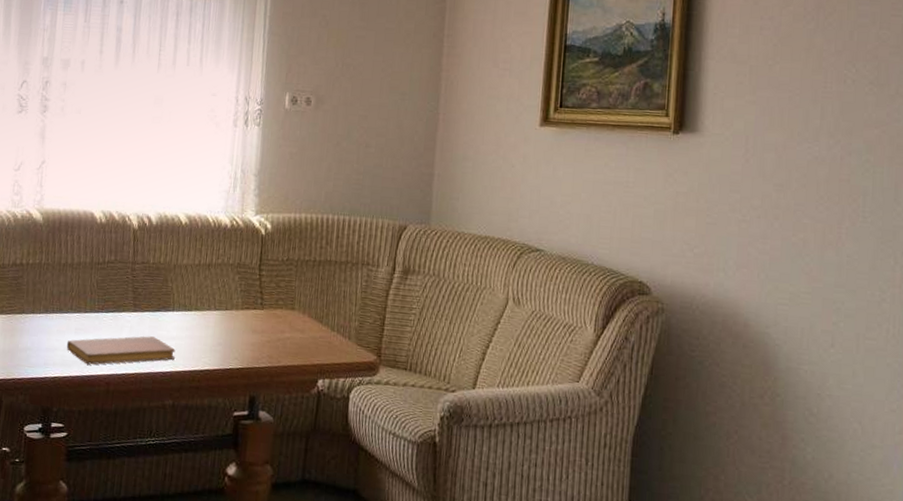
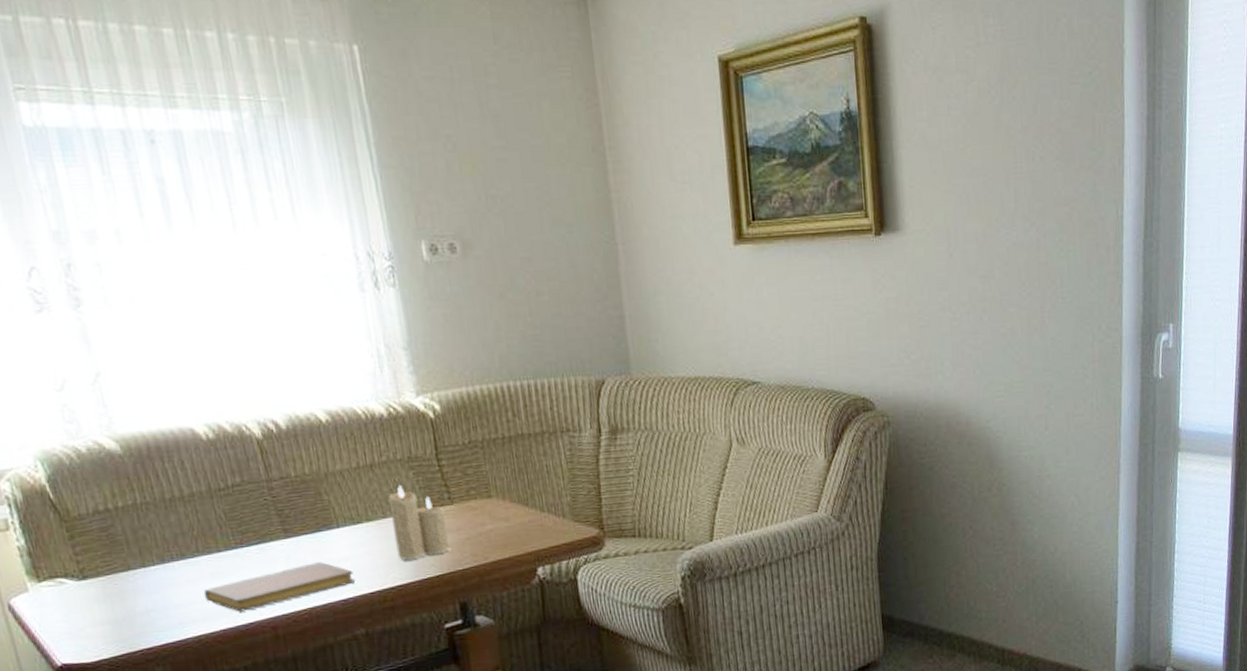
candle: none [211,286,256,350] -> present [388,485,450,560]

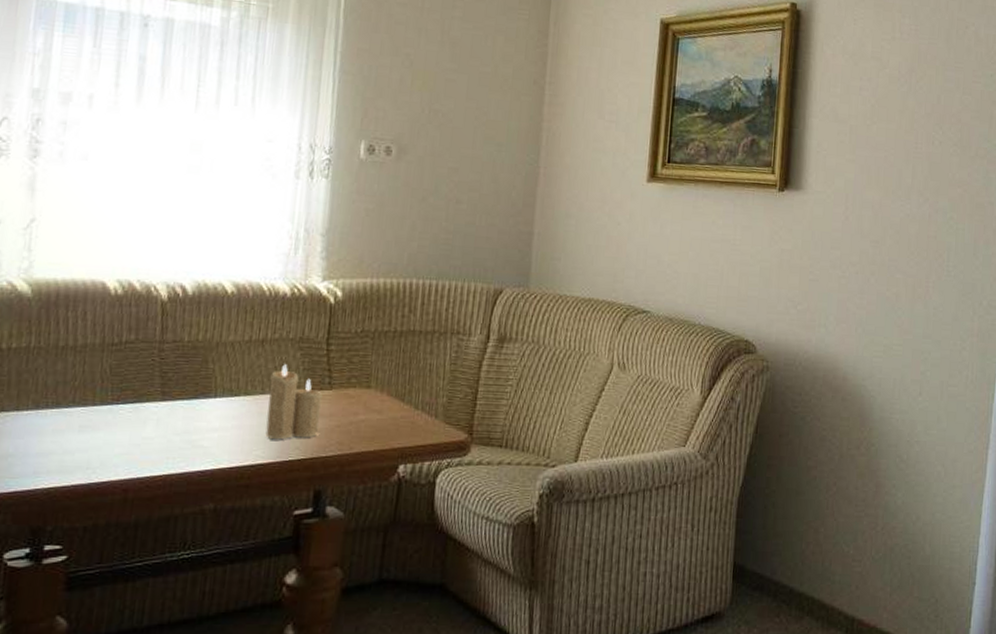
notebook: present [203,562,356,612] -> none [66,429,219,469]

